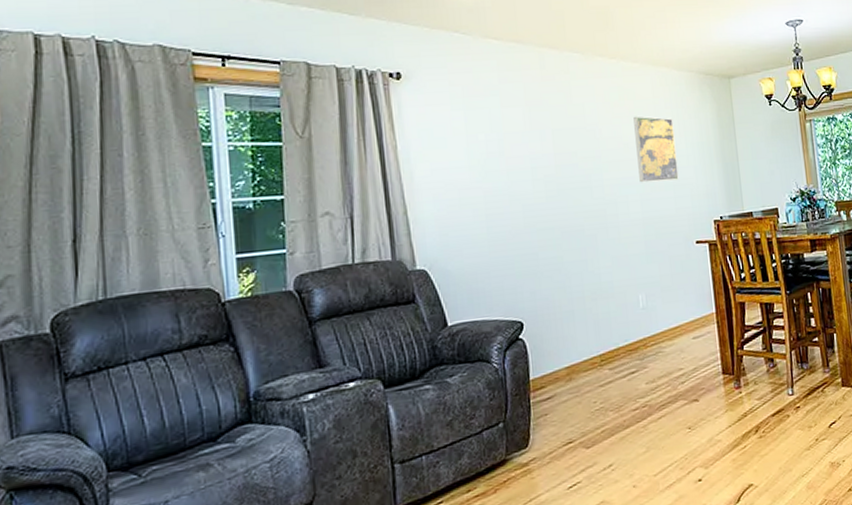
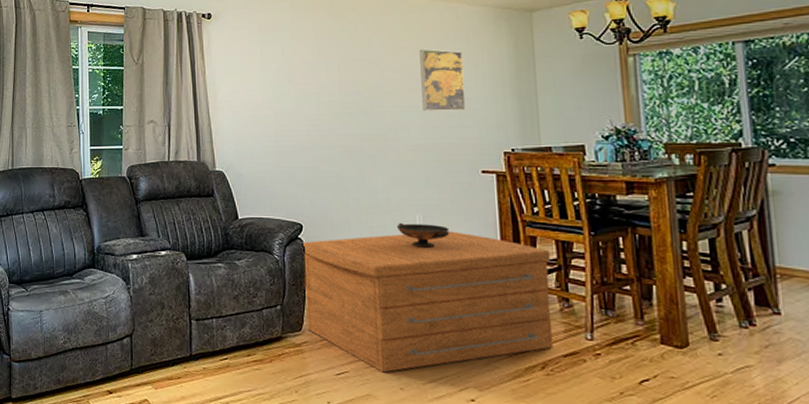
coffee table: none [523,307,764,474] -> present [302,231,554,373]
decorative bowl: none [620,302,671,330] -> present [396,223,450,248]

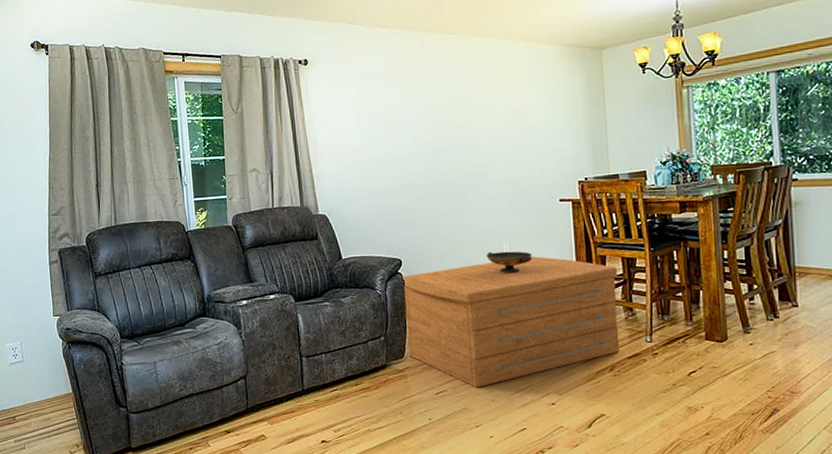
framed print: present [419,49,466,111] -> none [504,88,545,147]

